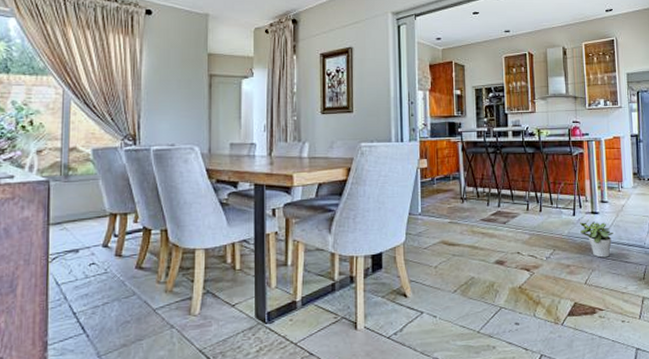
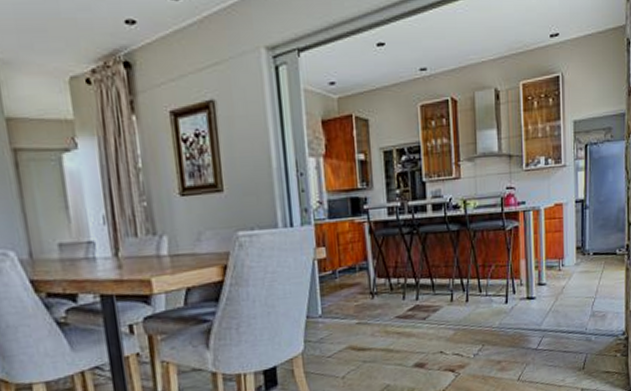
potted plant: present [579,219,613,258] -> none [512,306,551,349]

